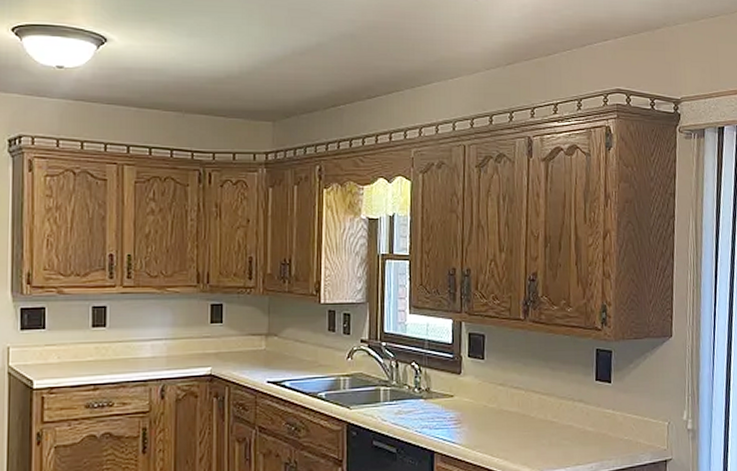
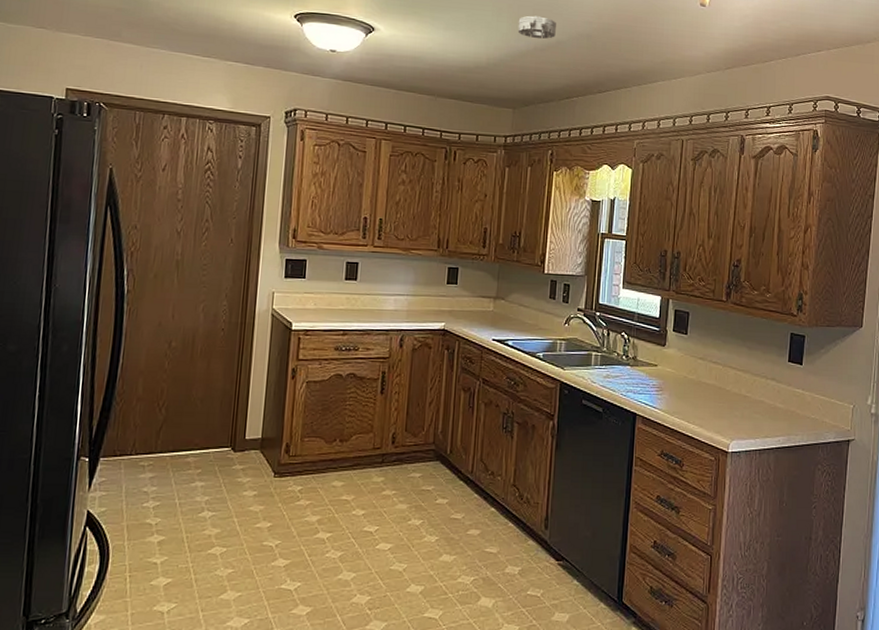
smoke detector: none [272,16,315,42] -> present [517,15,556,39]

